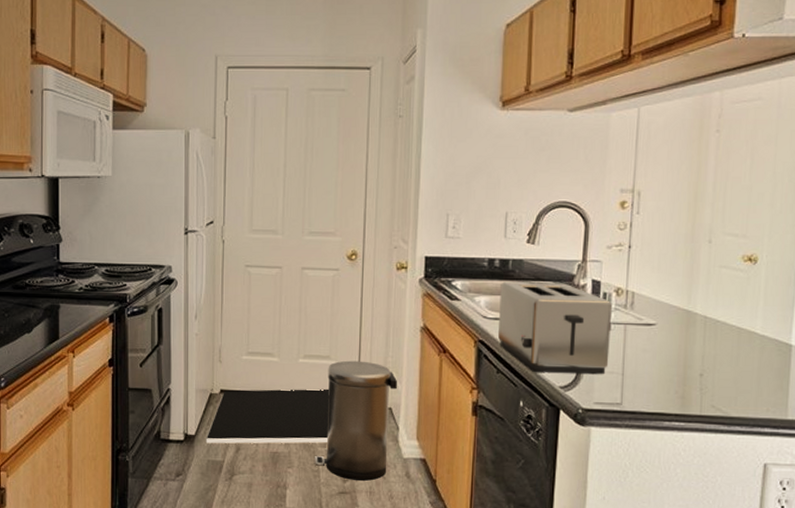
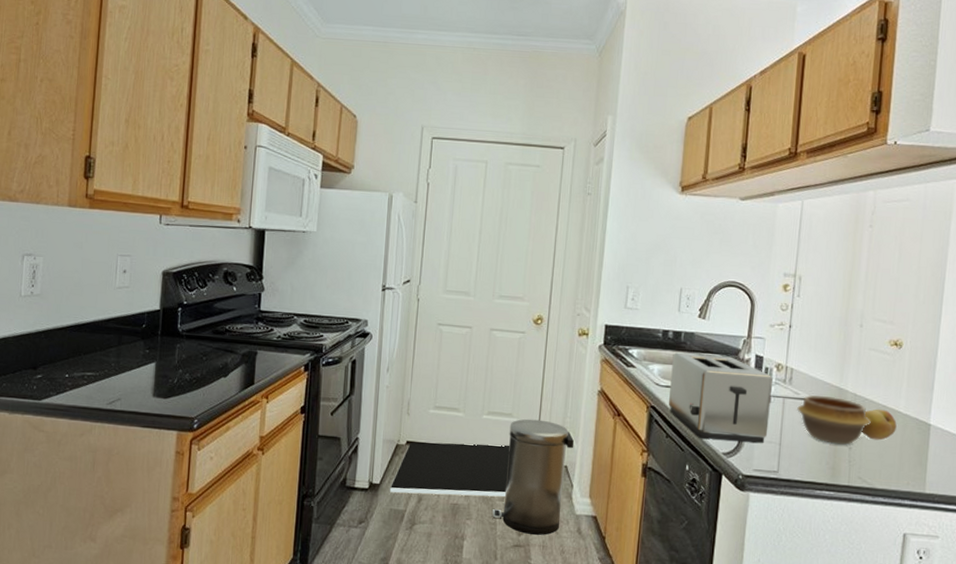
bowl: none [640,319,724,372] -> present [797,395,871,445]
fruit: none [714,331,753,365] -> present [861,409,897,441]

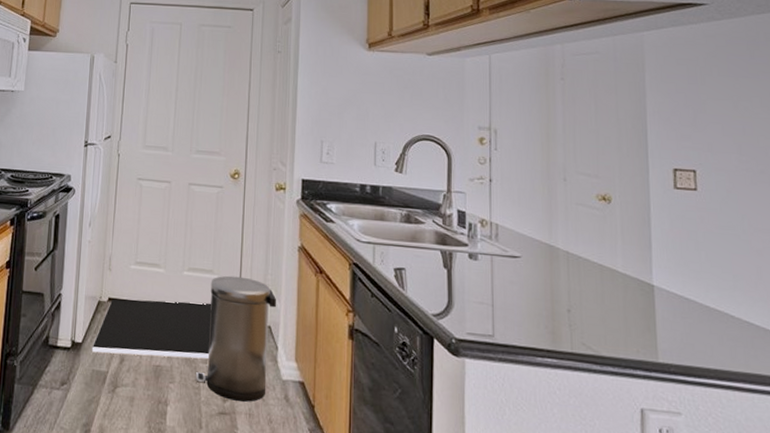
toaster: present [669,352,772,444] -> none [372,207,478,305]
bowl: present [797,395,871,445] -> none [507,252,588,307]
fruit: present [861,409,897,441] -> none [579,267,617,303]

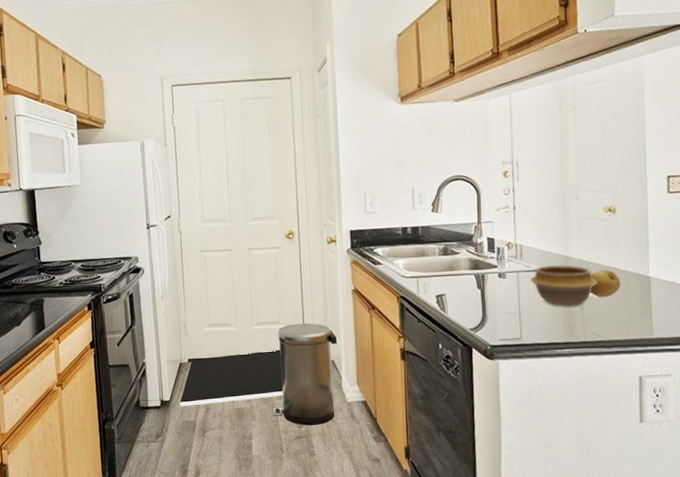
bowl: none [507,252,588,307] -> present [530,265,597,306]
fruit: none [579,267,617,303] -> present [590,269,621,298]

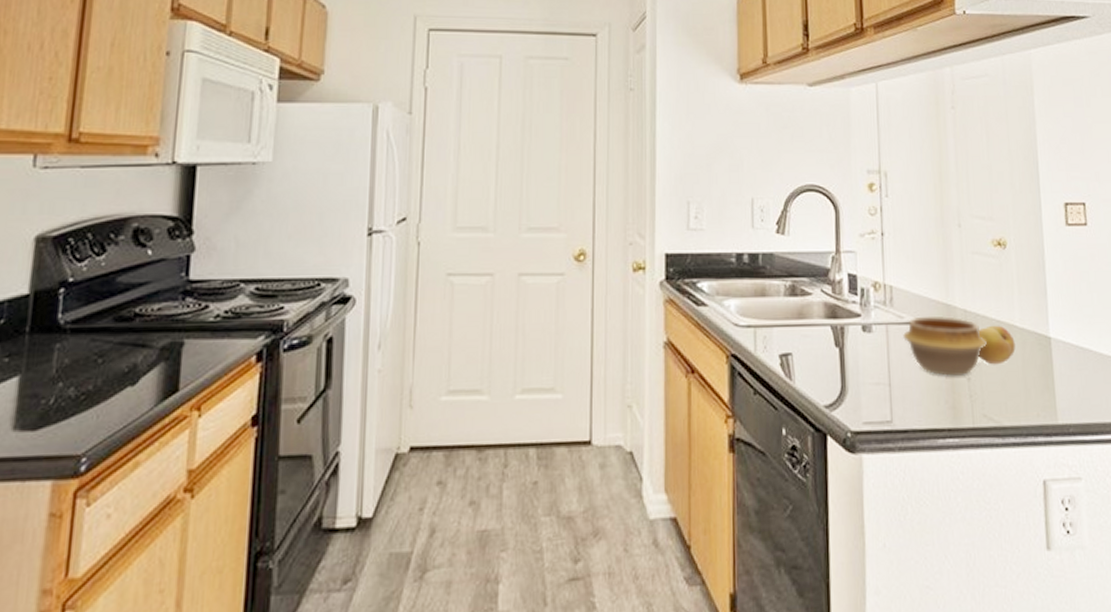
door mat: present [180,349,283,407] -> none [389,433,555,529]
pedal bin: present [272,323,338,426] -> none [535,391,640,559]

